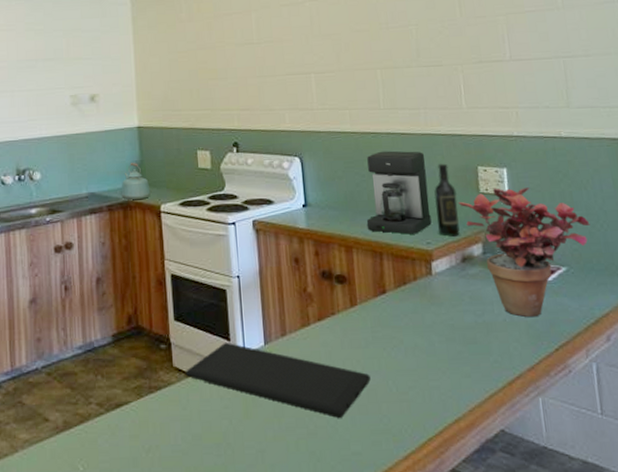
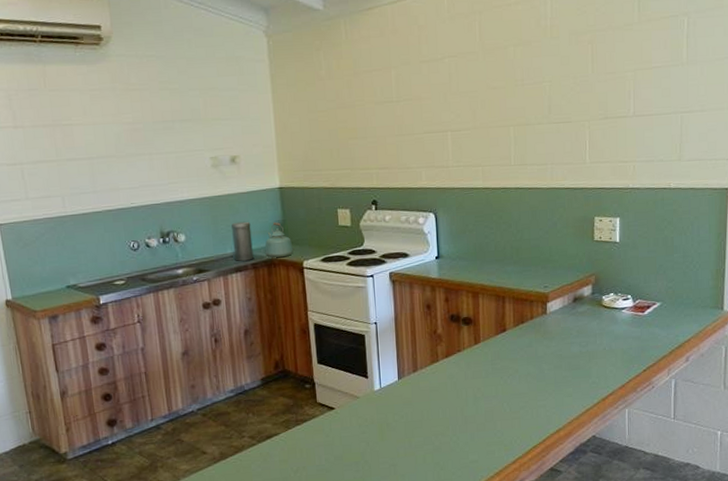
canister: none [87,160,109,202] -> present [230,221,254,261]
cutting board: present [185,342,371,418] -> none [328,379,489,435]
coffee maker: present [366,150,432,235] -> none [492,204,550,280]
wine bottle: present [434,163,460,237] -> none [553,215,575,280]
potted plant: present [457,187,590,317] -> none [574,235,685,345]

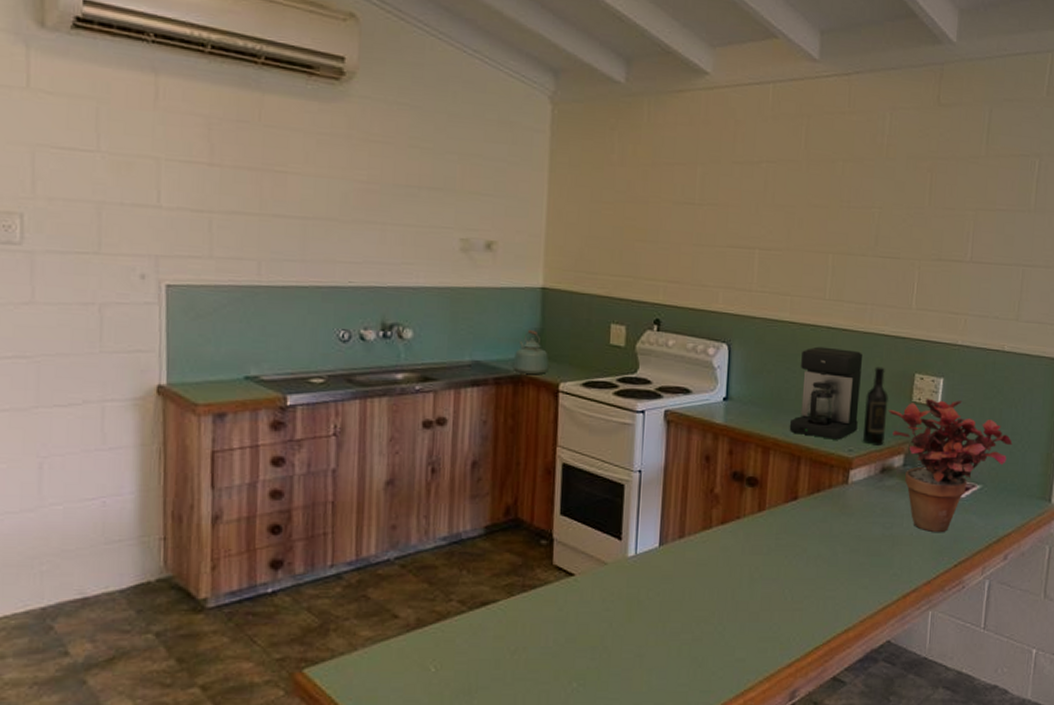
canister: present [230,221,254,261] -> none [472,323,500,373]
coffee maker: none [492,204,550,280] -> present [789,346,863,440]
wine bottle: none [553,215,575,280] -> present [862,366,890,446]
potted plant: none [574,235,685,345] -> present [887,398,1013,532]

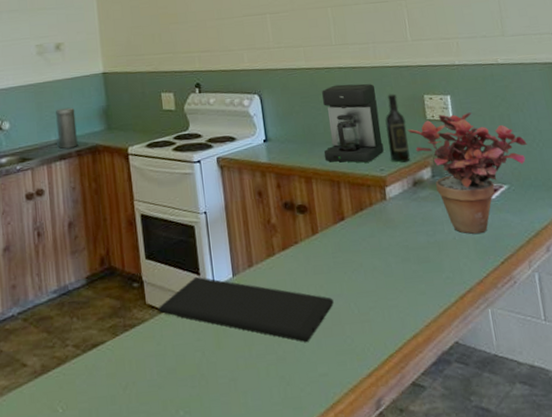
canister: none [472,323,500,373] -> present [55,107,78,149]
kettle: present [513,330,550,375] -> none [89,108,118,145]
cutting board: none [566,541,767,624] -> present [158,276,334,342]

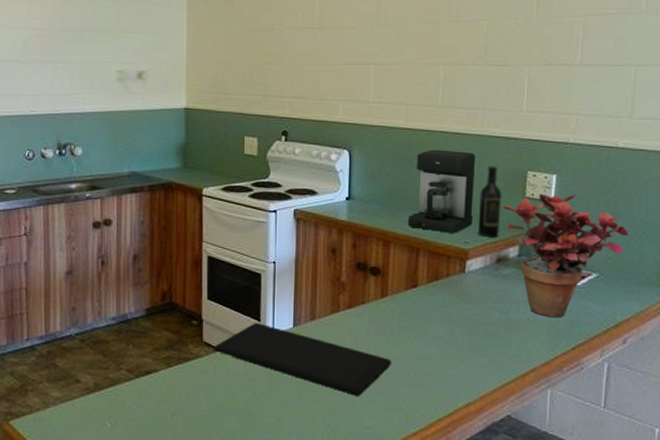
canister: present [55,107,78,149] -> none [130,140,151,182]

